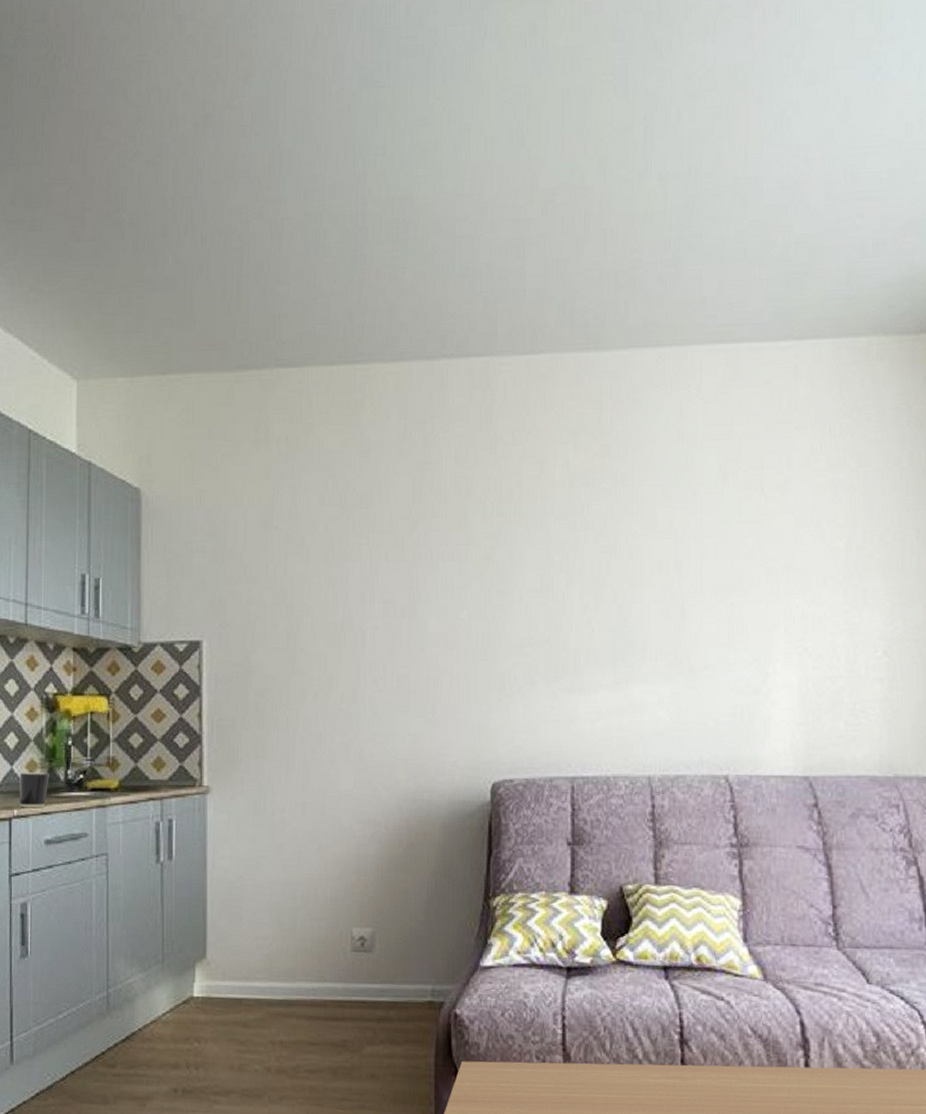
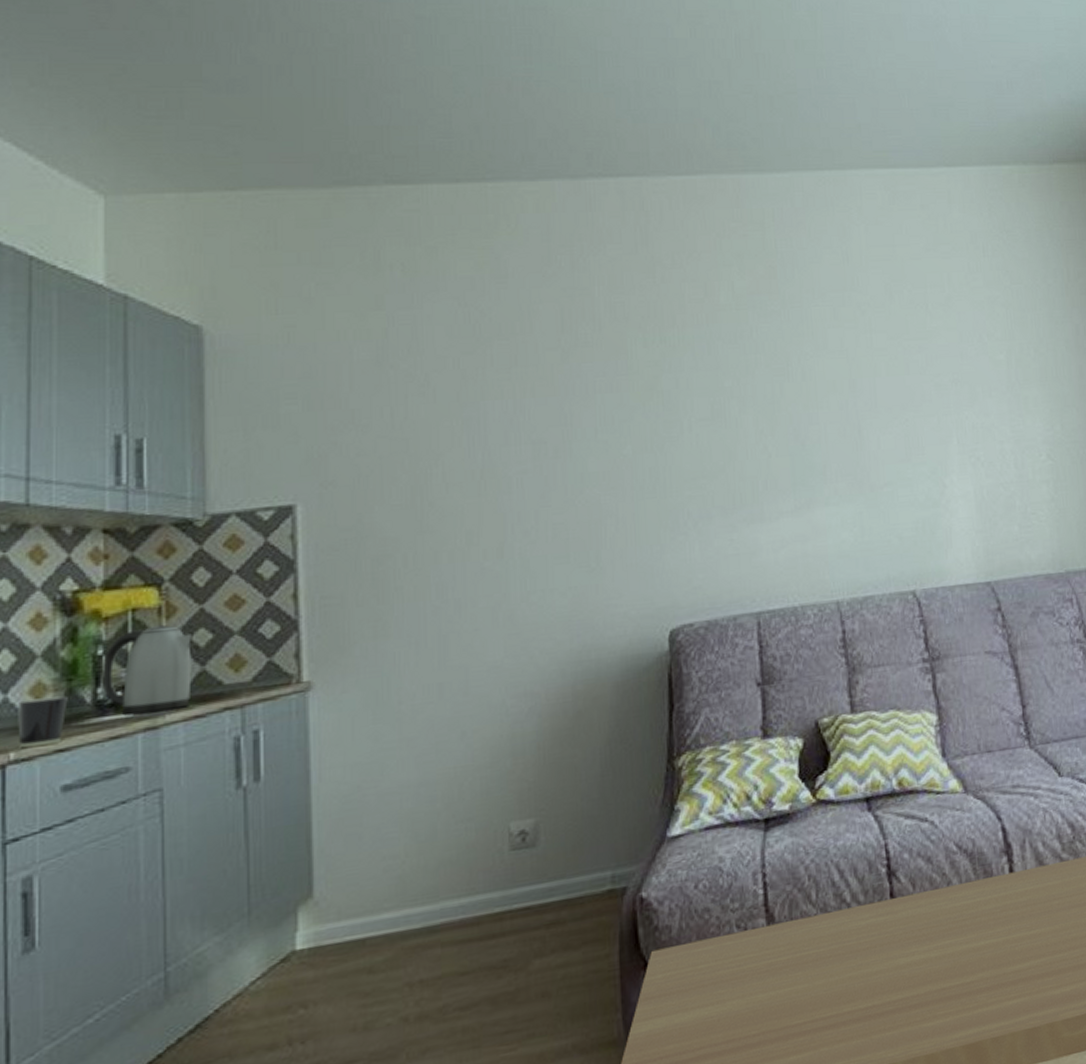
kettle: none [71,727,129,794] -> present [103,625,192,715]

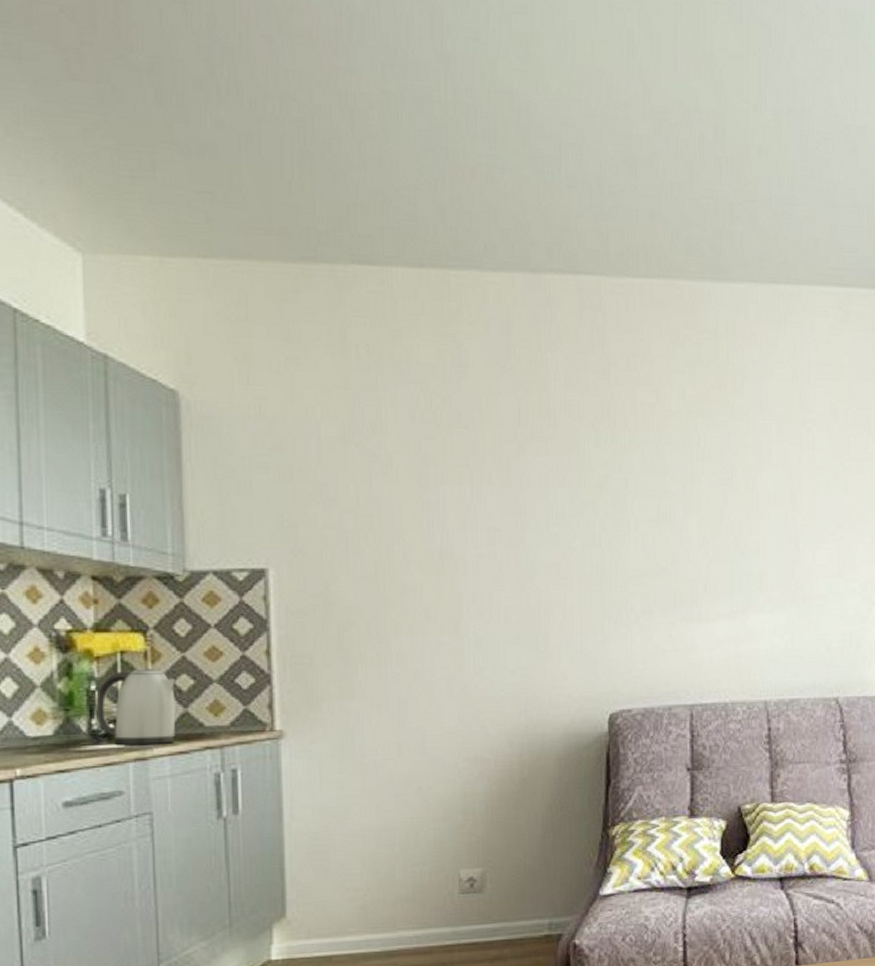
mug: present [18,696,68,748] -> none [22,723,66,765]

